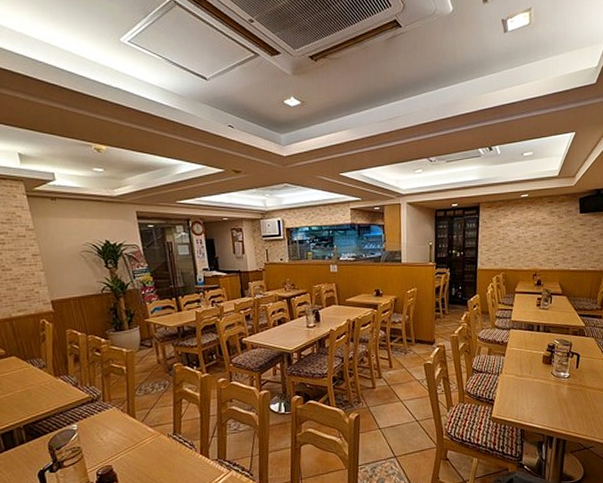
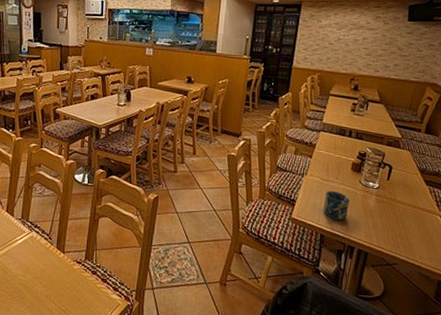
cup: none [520,385,544,414] -> present [323,191,350,221]

